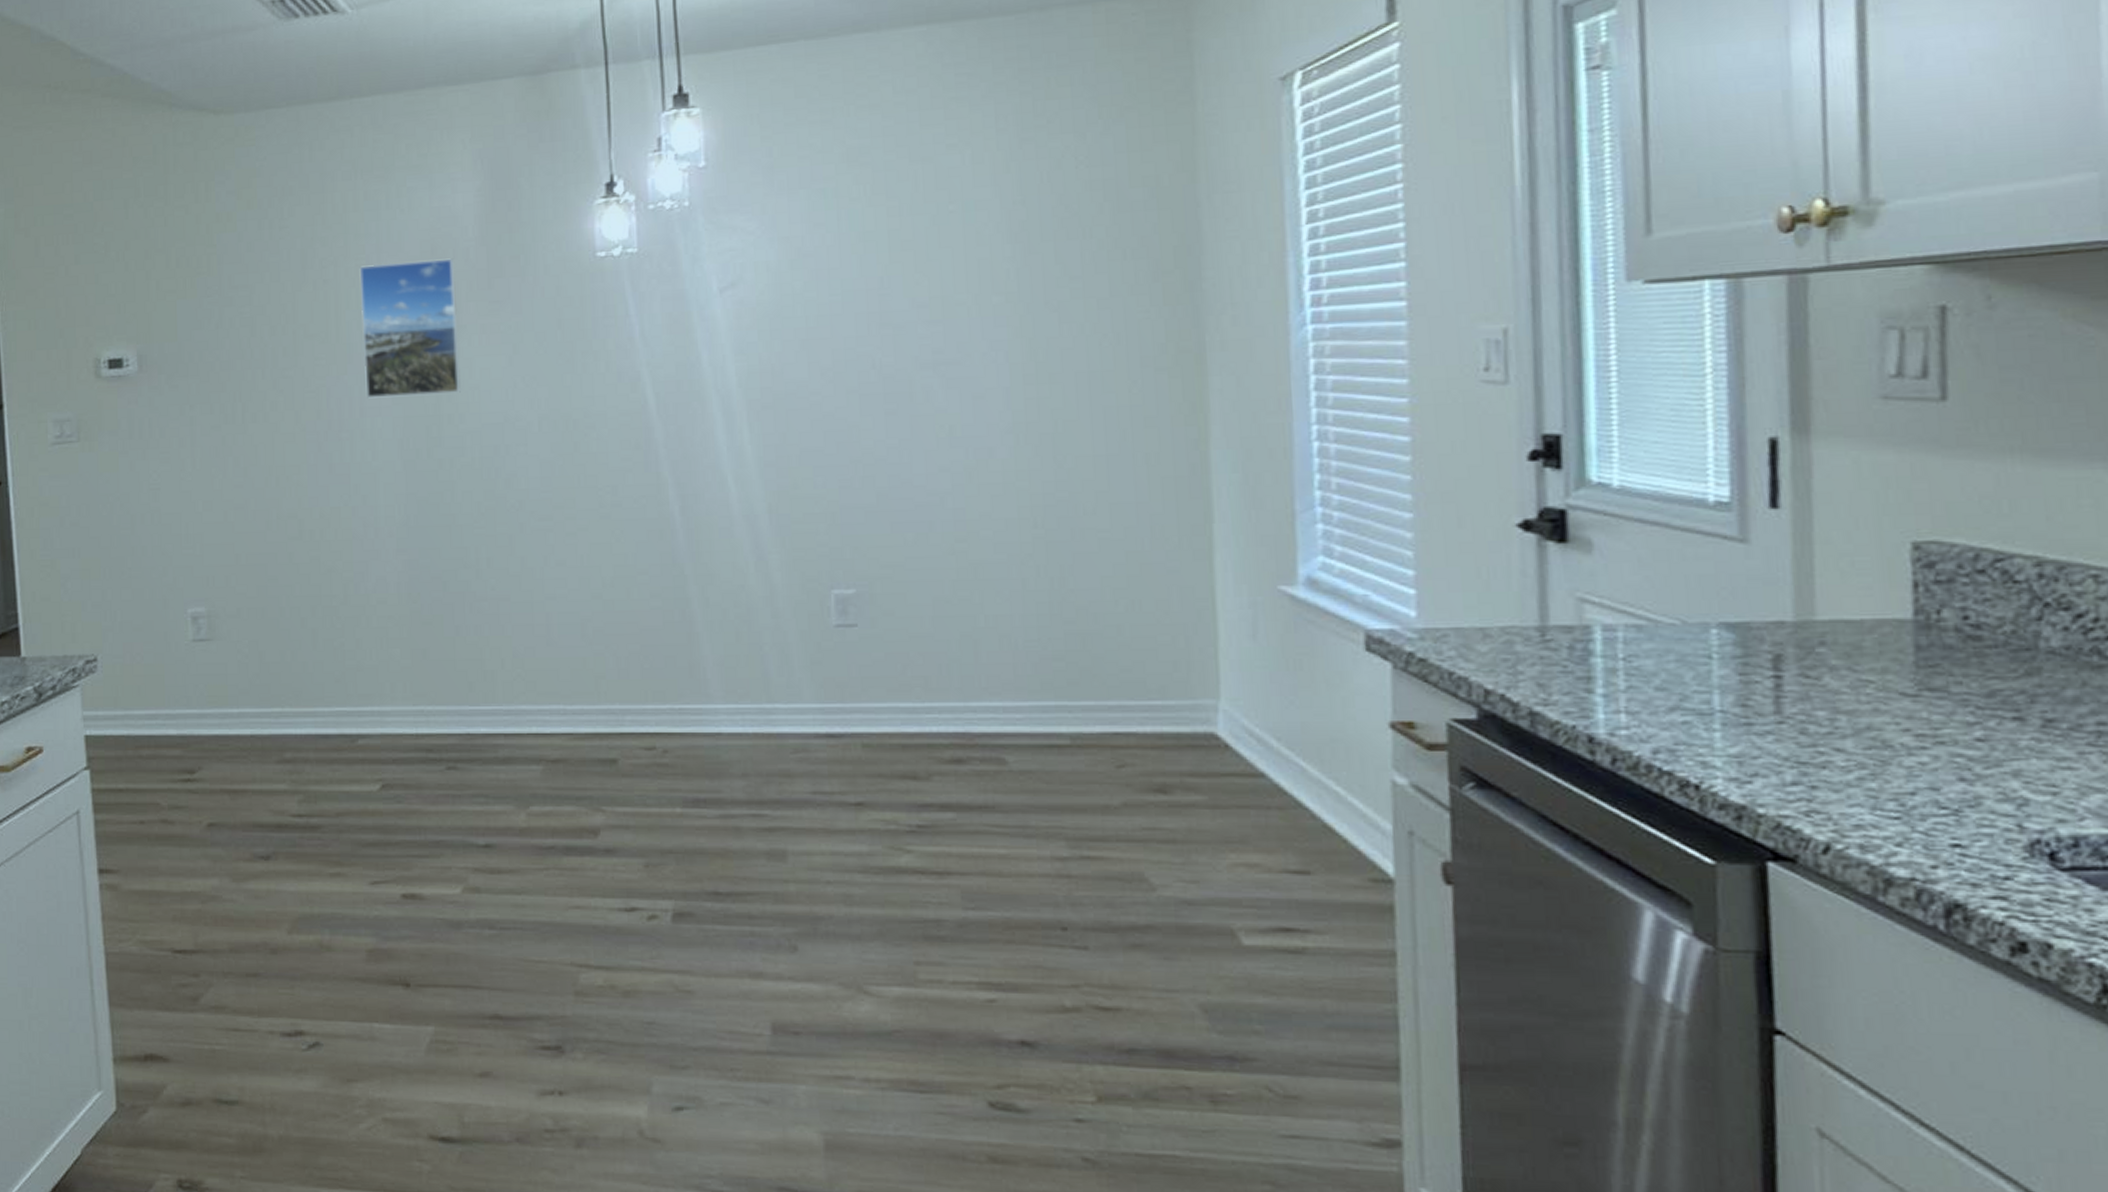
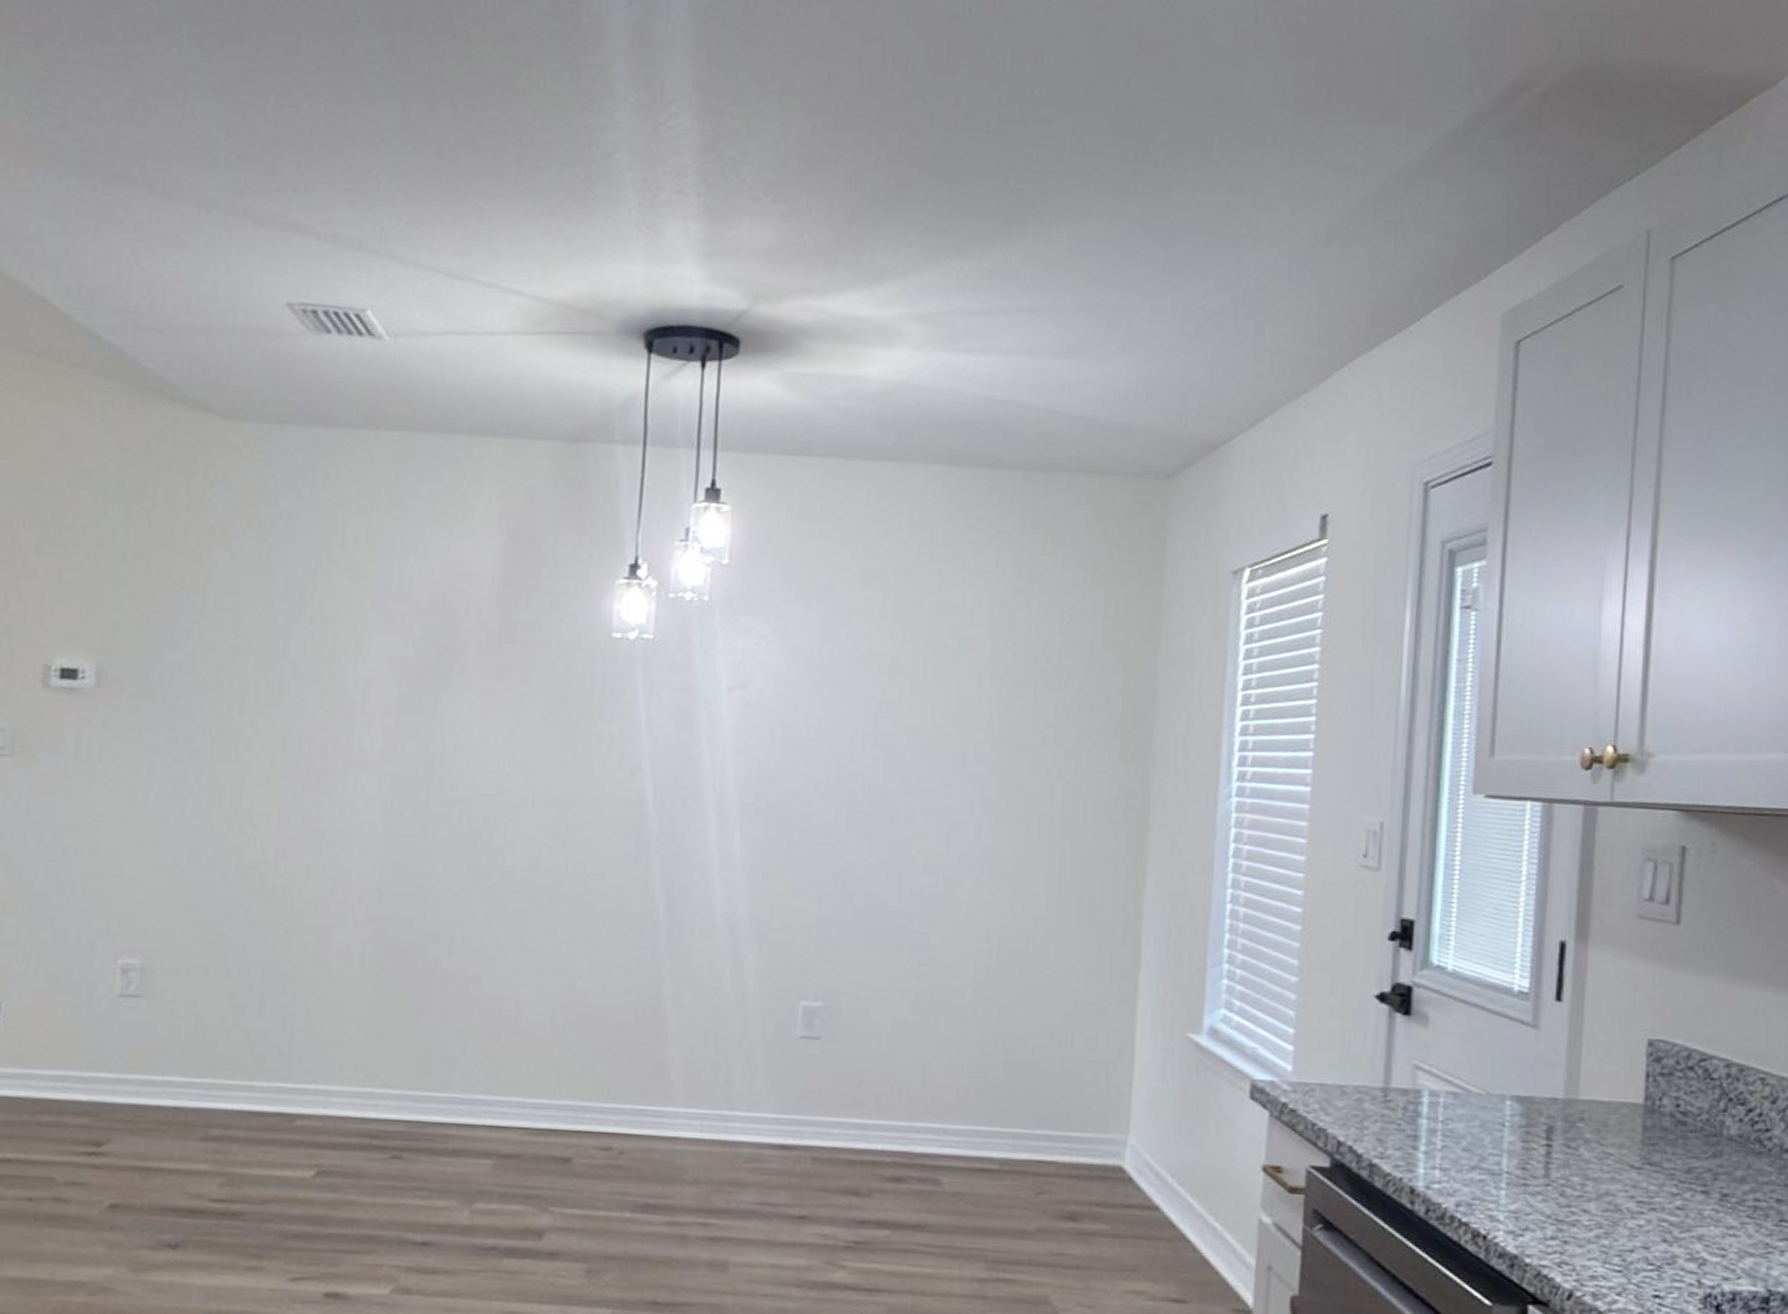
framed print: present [359,258,461,399] -> none [353,608,465,757]

